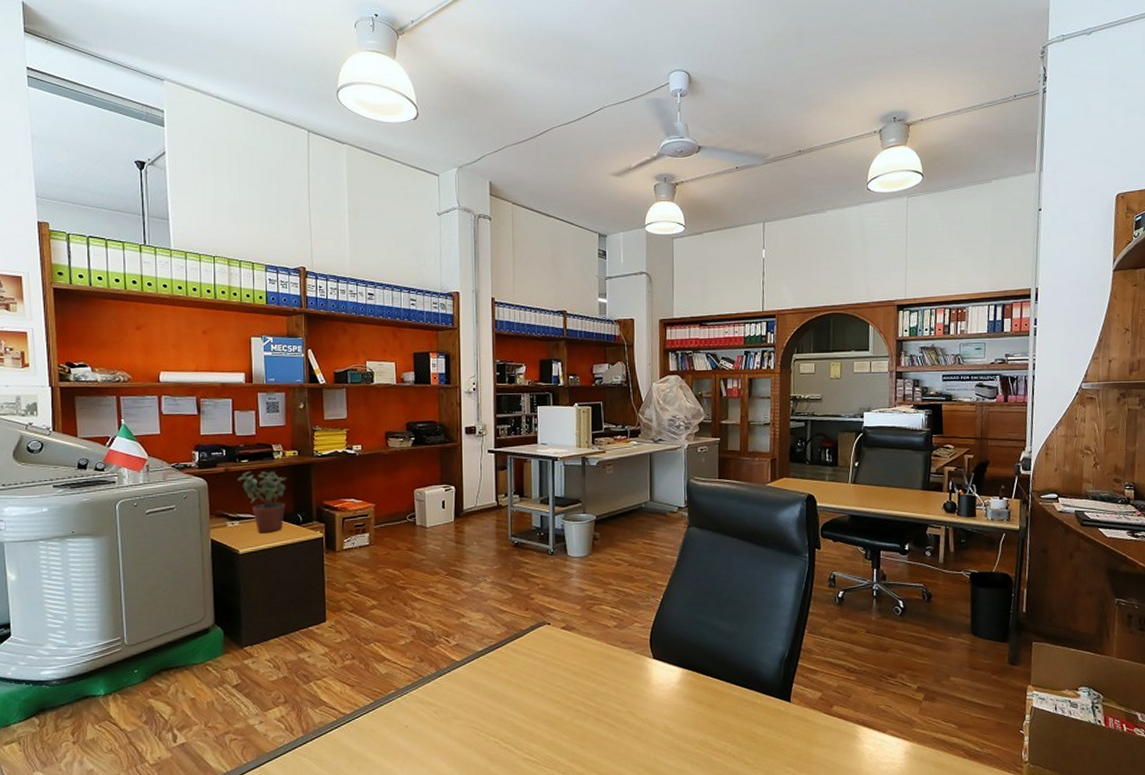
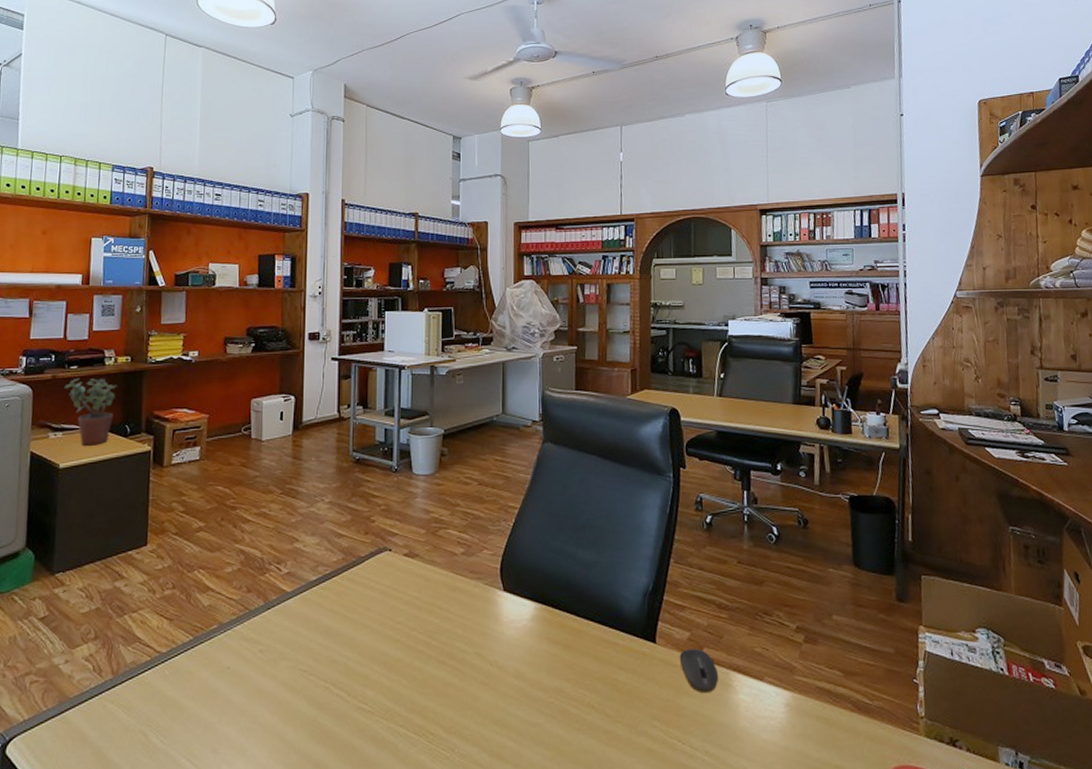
computer mouse: none [811,706,847,743] -> present [679,649,719,692]

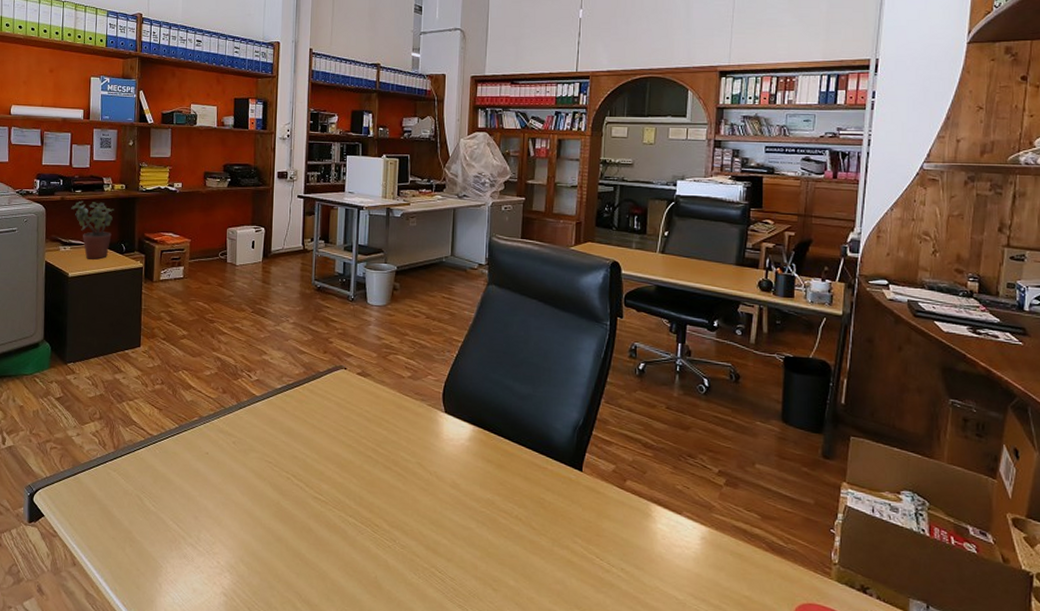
computer mouse: present [679,649,719,692] -> none [603,479,640,519]

